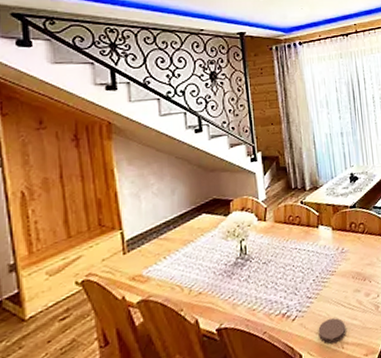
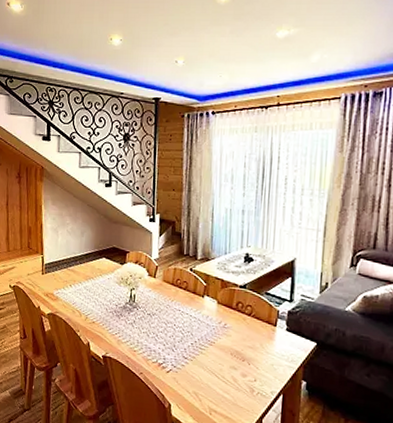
coaster: present [318,318,346,344] -> none [189,383,217,407]

